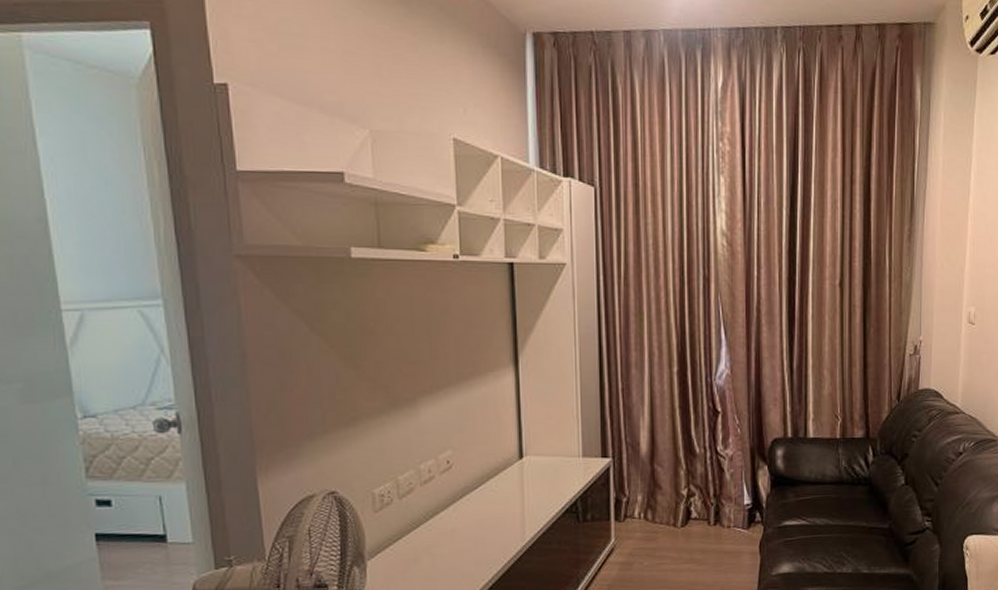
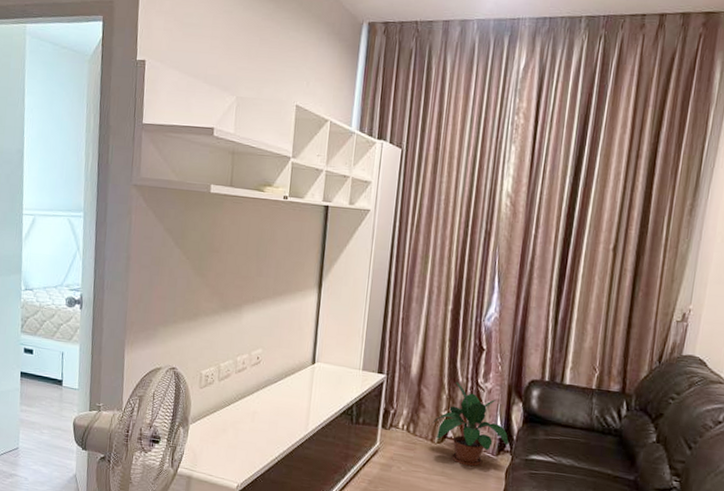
potted plant: none [672,453,758,547] -> present [432,381,509,467]

